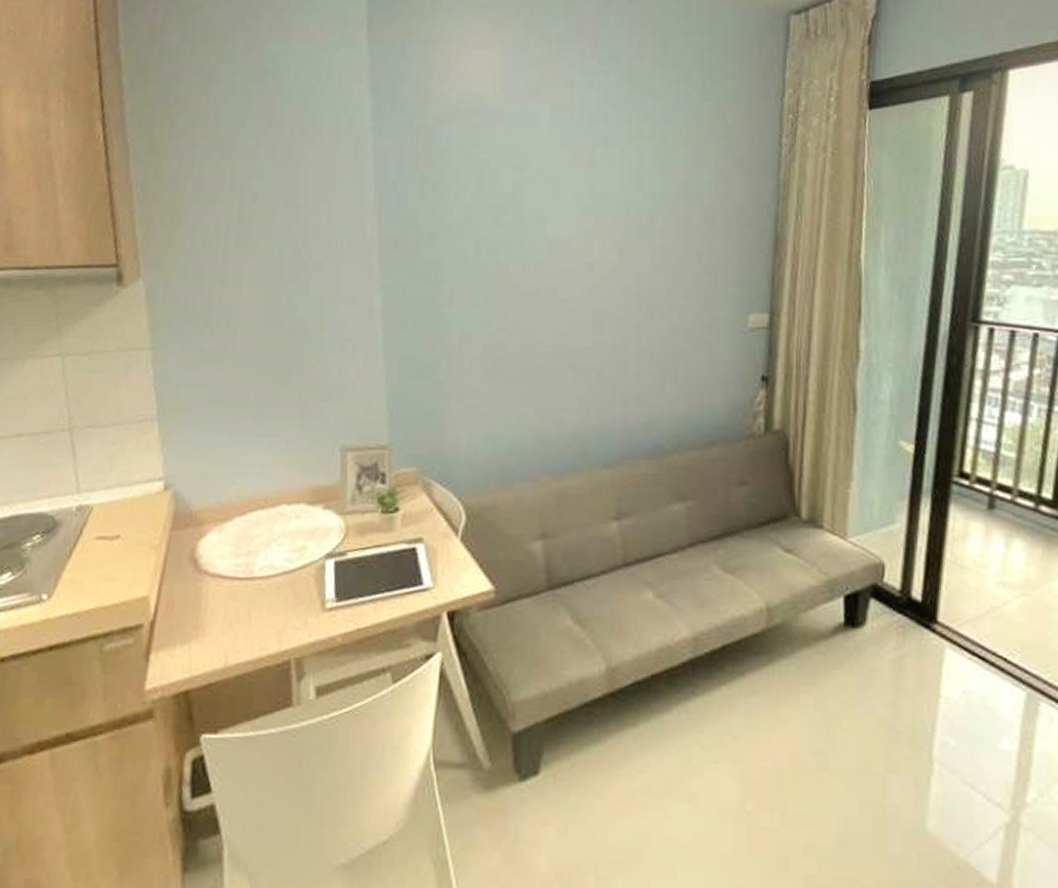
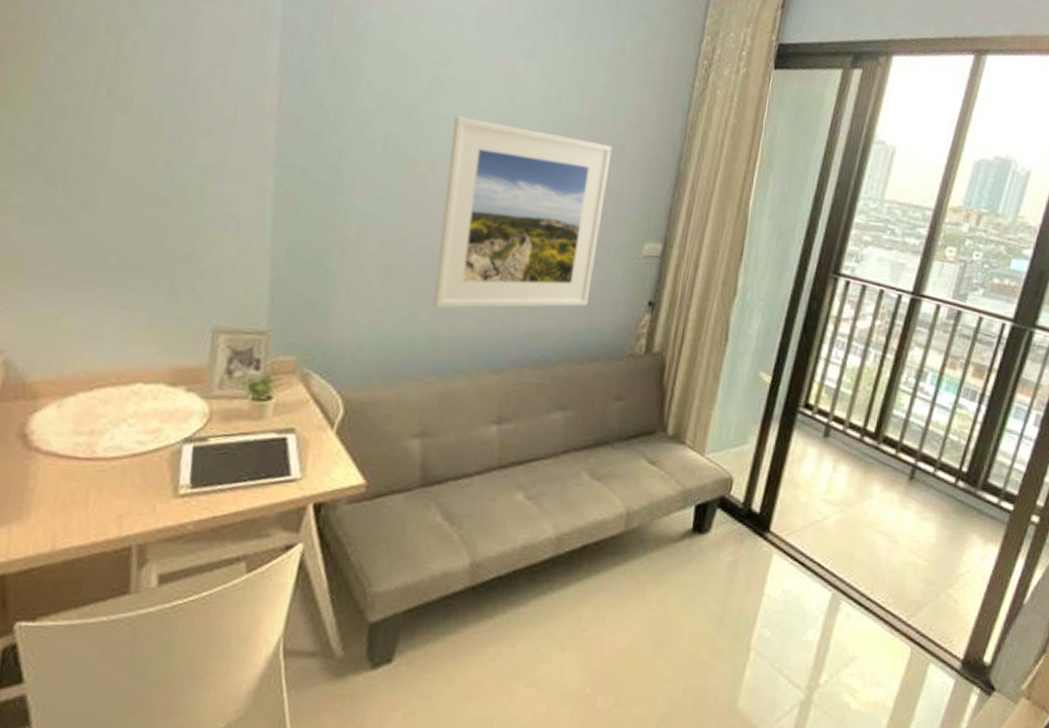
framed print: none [539,214,702,407] -> present [433,116,613,309]

